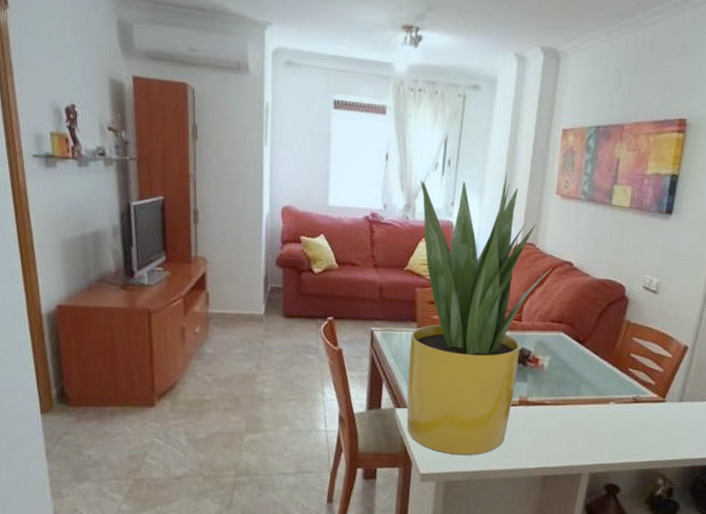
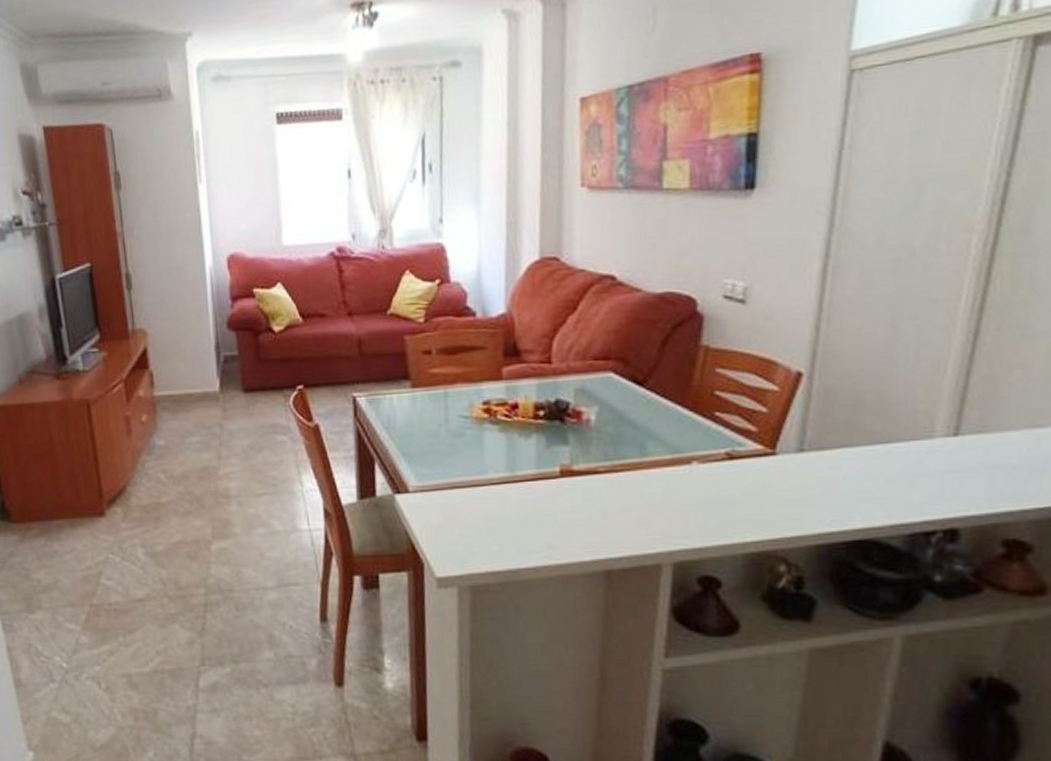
planter: present [406,173,552,456] -> none [395,169,587,550]

